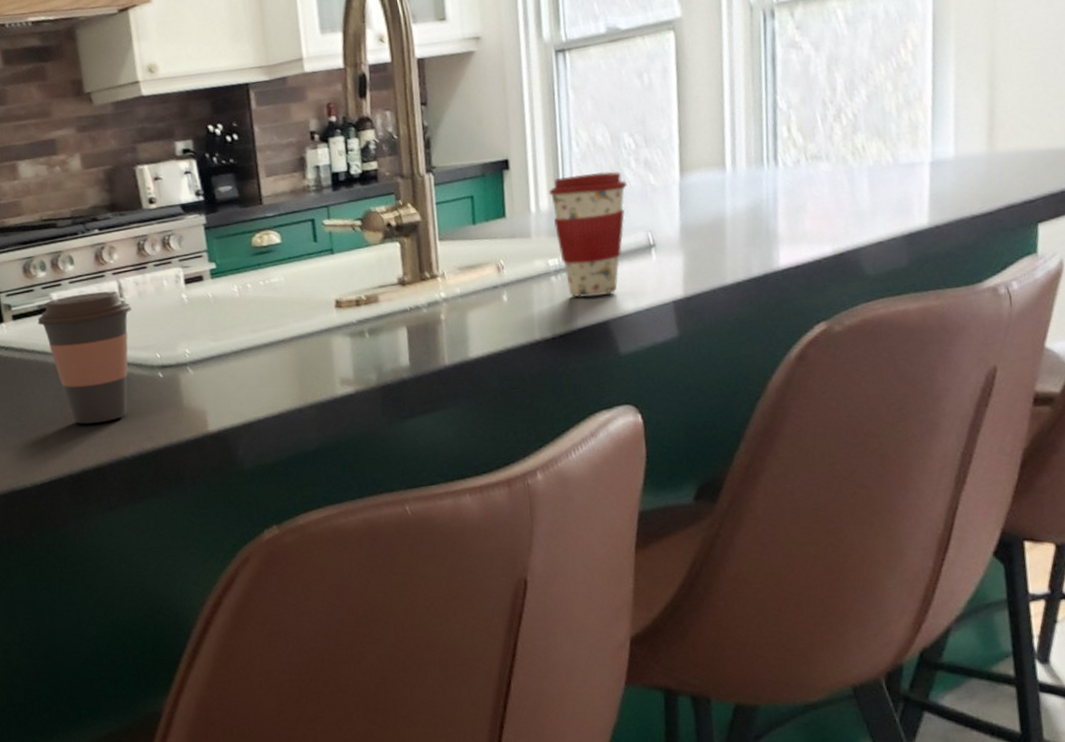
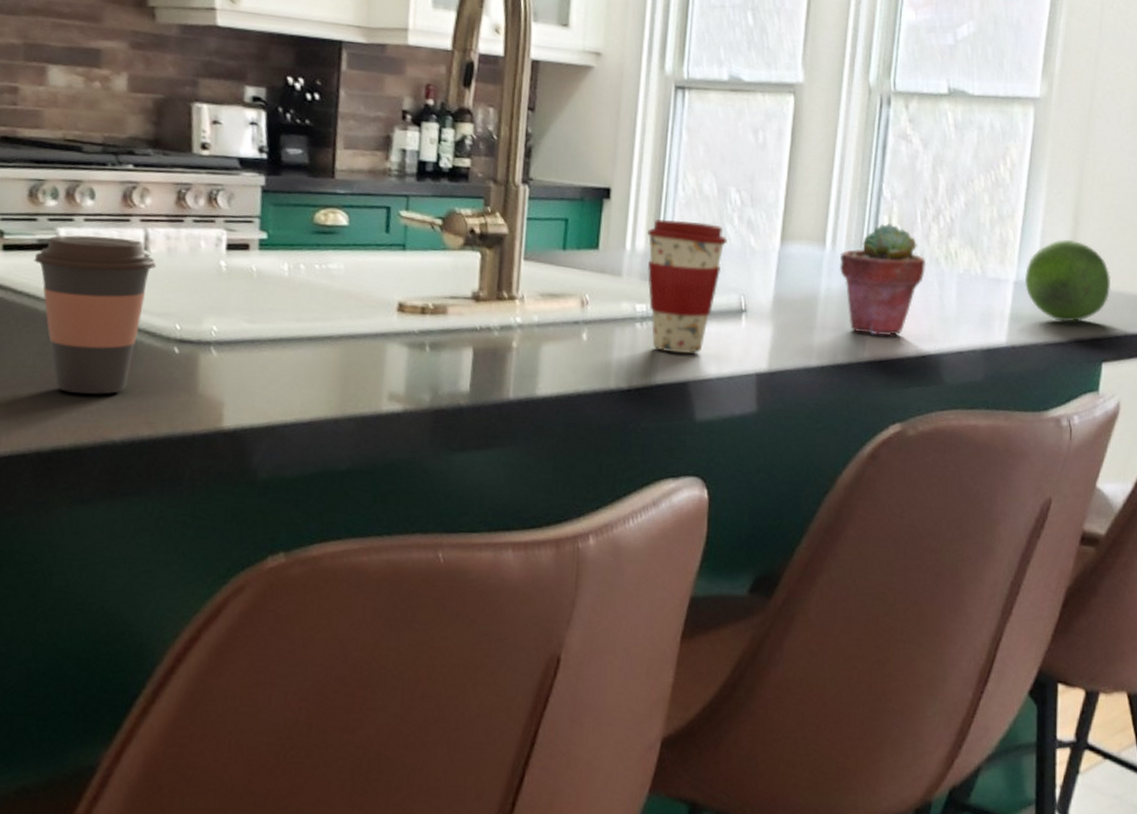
potted succulent: none [742,132,833,245] -> present [840,222,927,337]
fruit: none [941,107,1039,192] -> present [1025,239,1110,323]

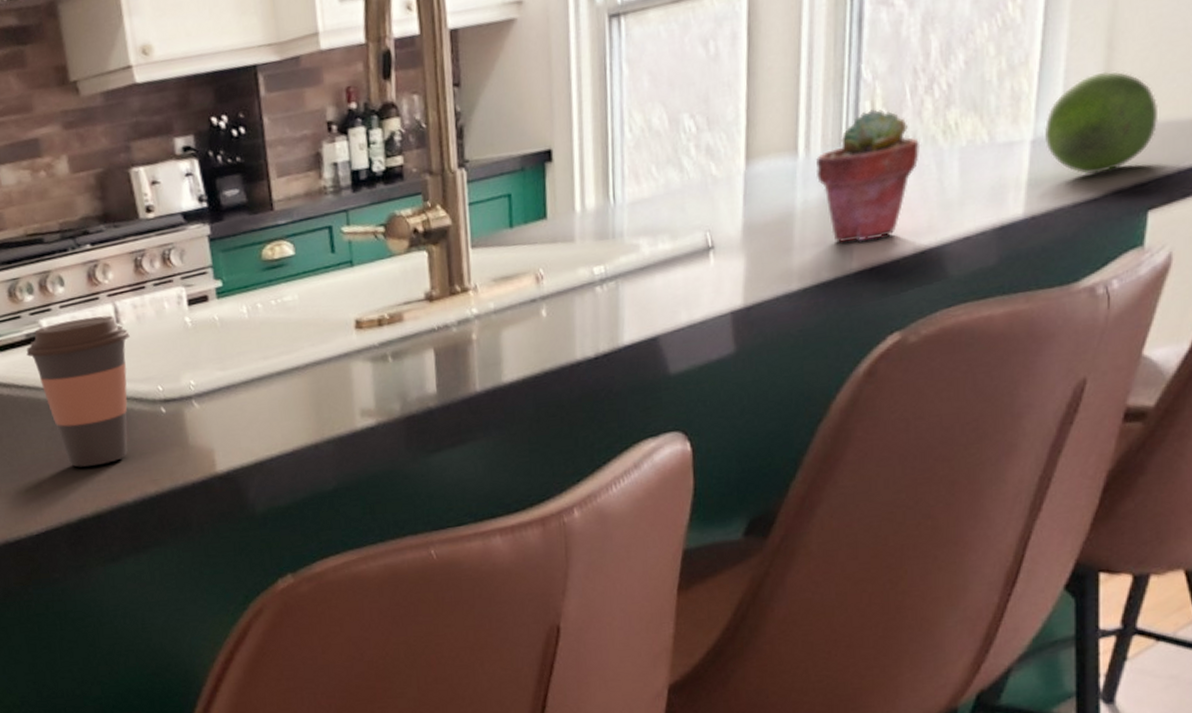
coffee cup: present [647,220,727,354] -> none [597,160,685,311]

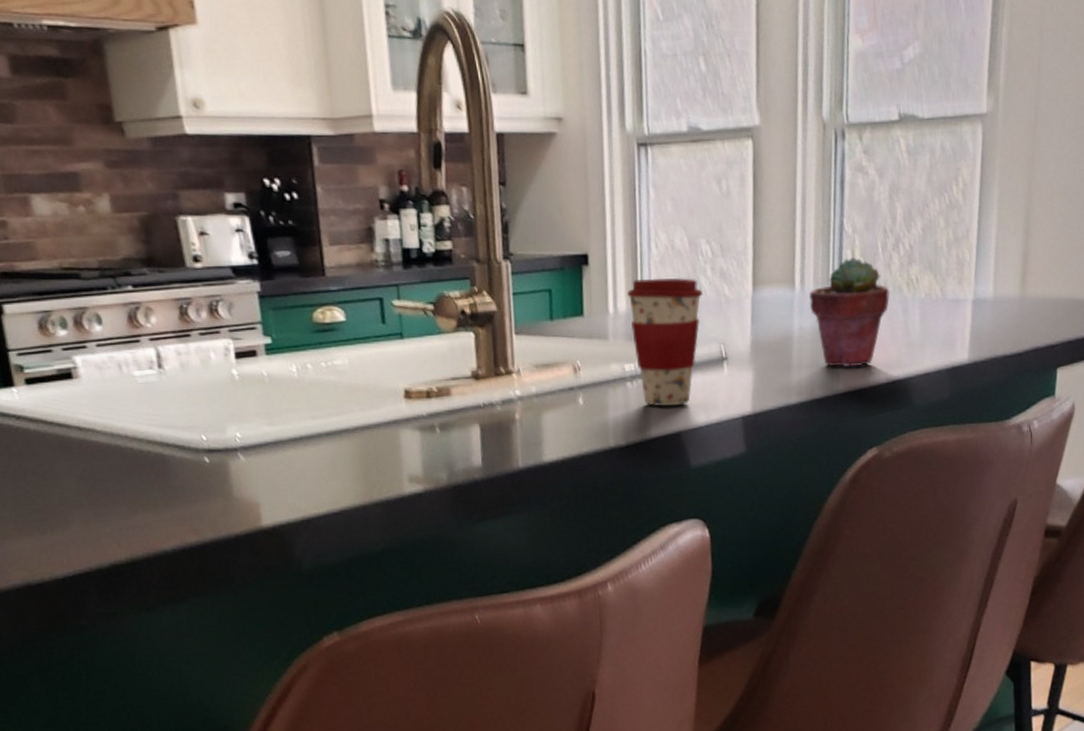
coffee cup: present [26,315,130,467] -> none [57,359,173,511]
coffee cup: none [597,160,685,311] -> present [627,277,703,407]
fruit: present [1045,71,1157,174] -> none [982,252,1062,334]

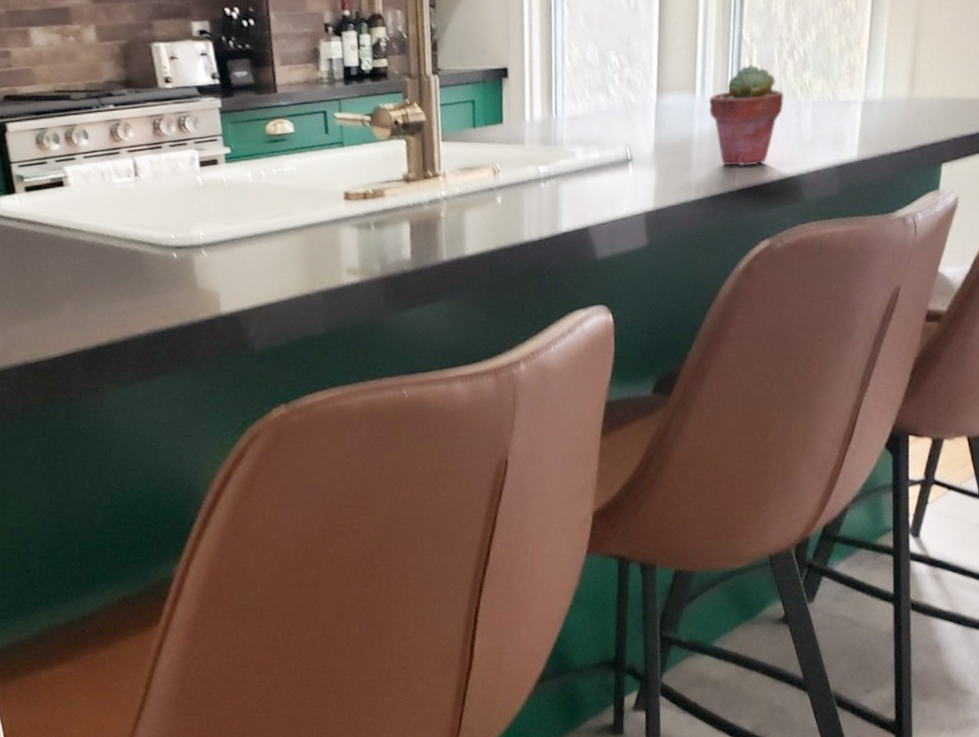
coffee cup: present [627,277,703,407] -> none [542,86,611,205]

